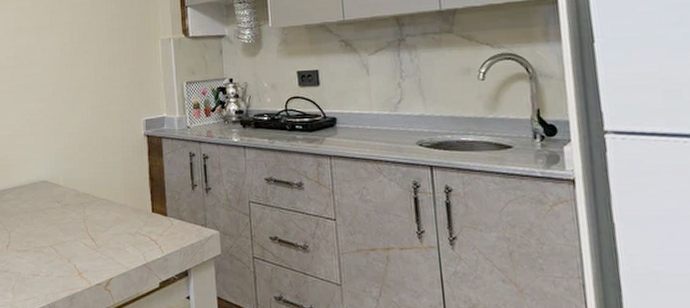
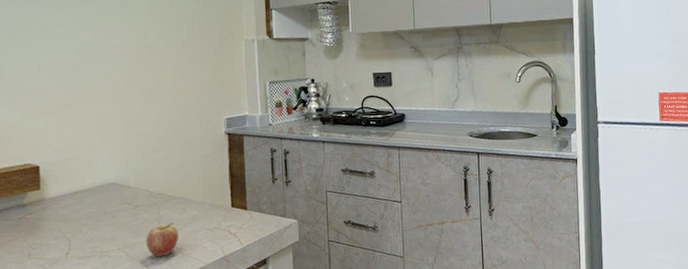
fruit: none [73,224,103,257] -> present [145,222,178,257]

